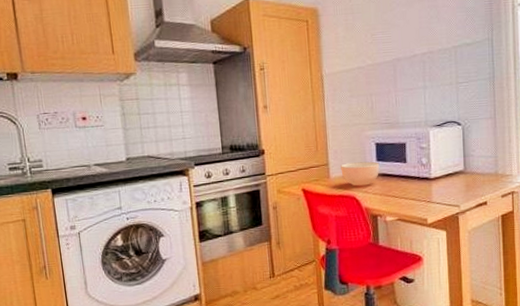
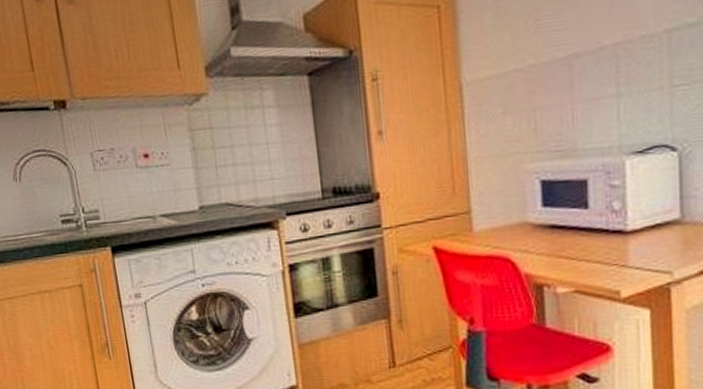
bowl: present [341,161,380,186] -> none [488,207,548,243]

